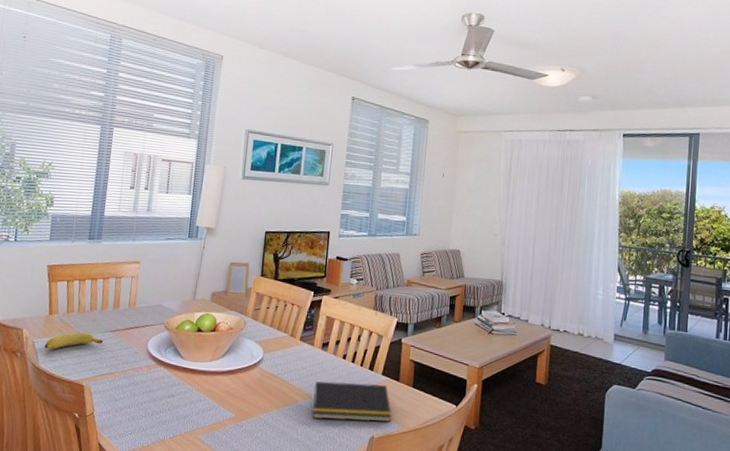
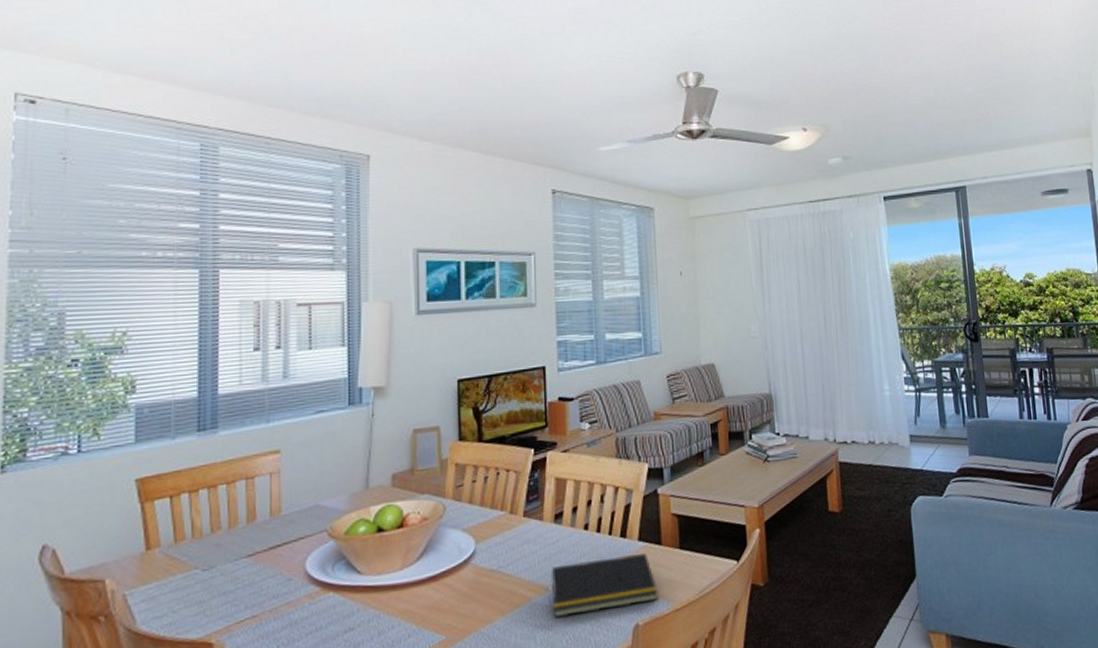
banana: present [44,332,103,350] -> none [142,565,236,602]

